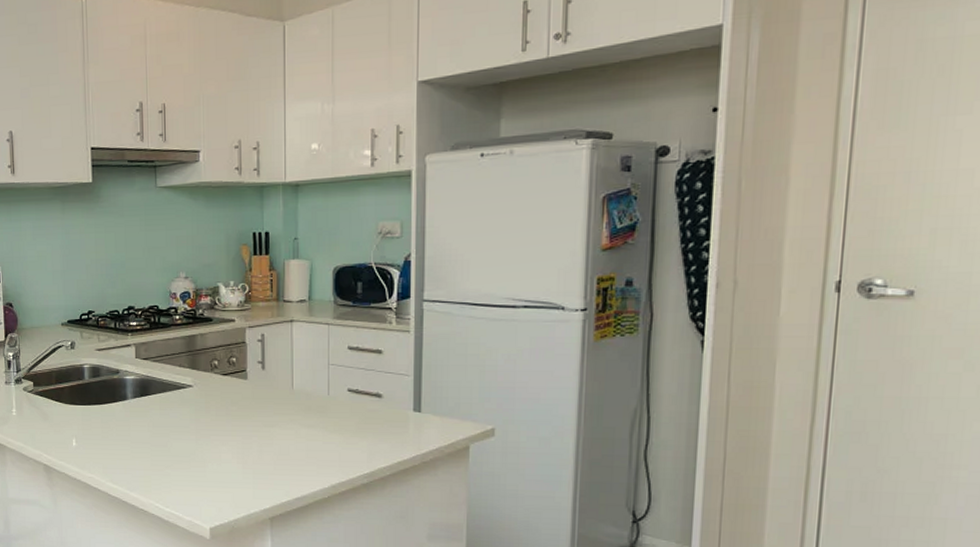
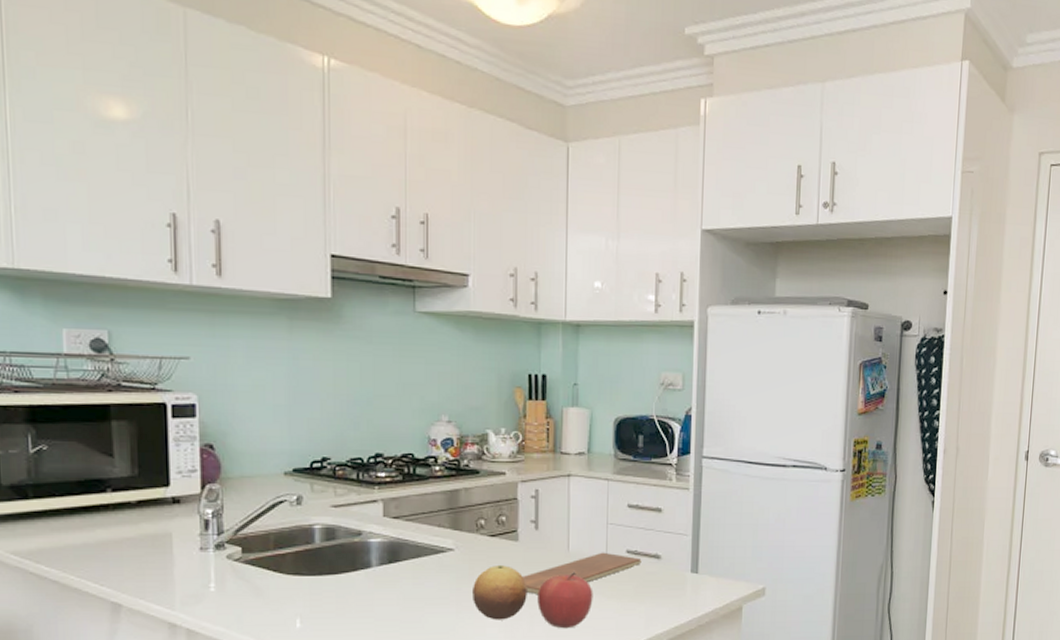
fruit: none [209,400,256,448] -> present [473,565,527,620]
chopping board: none [252,390,363,426] -> present [523,552,642,594]
fruit: none [265,406,317,458] -> present [537,571,593,629]

